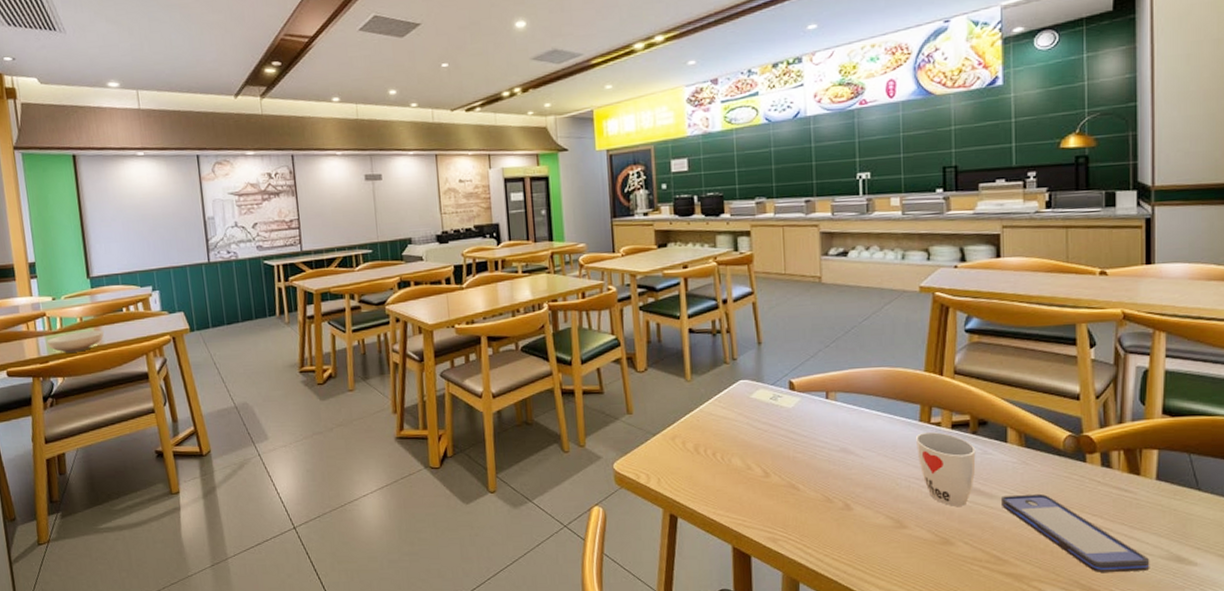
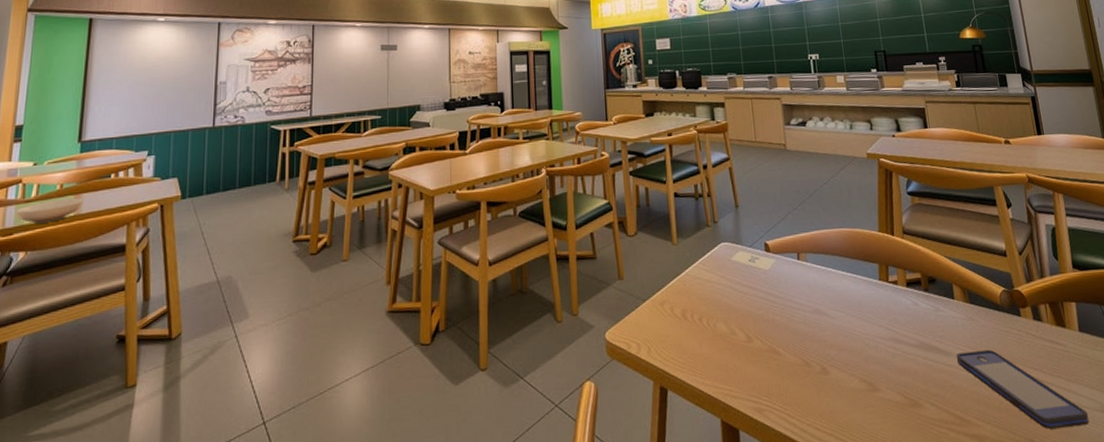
cup: present [916,432,976,506] -> none [878,290,932,366]

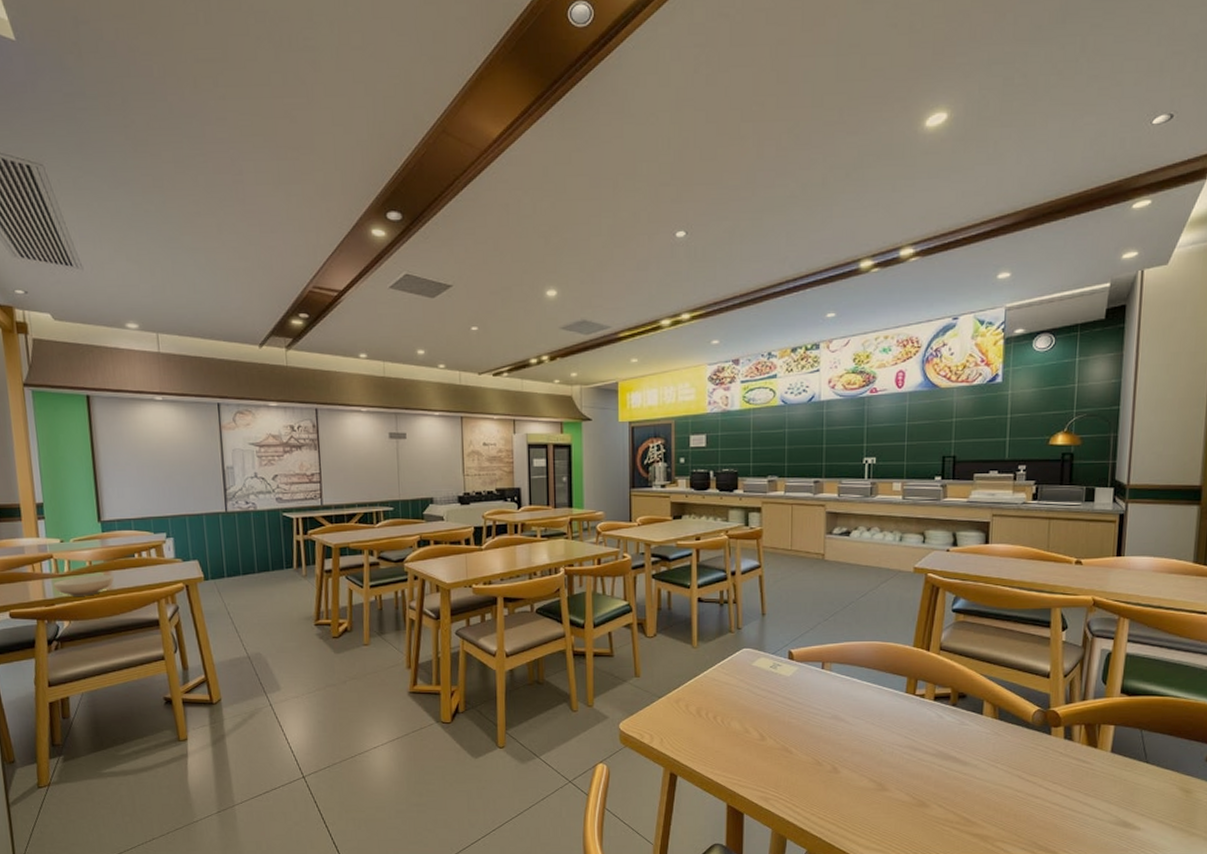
mobile phone: present [956,349,1090,429] -> none [973,762,1100,835]

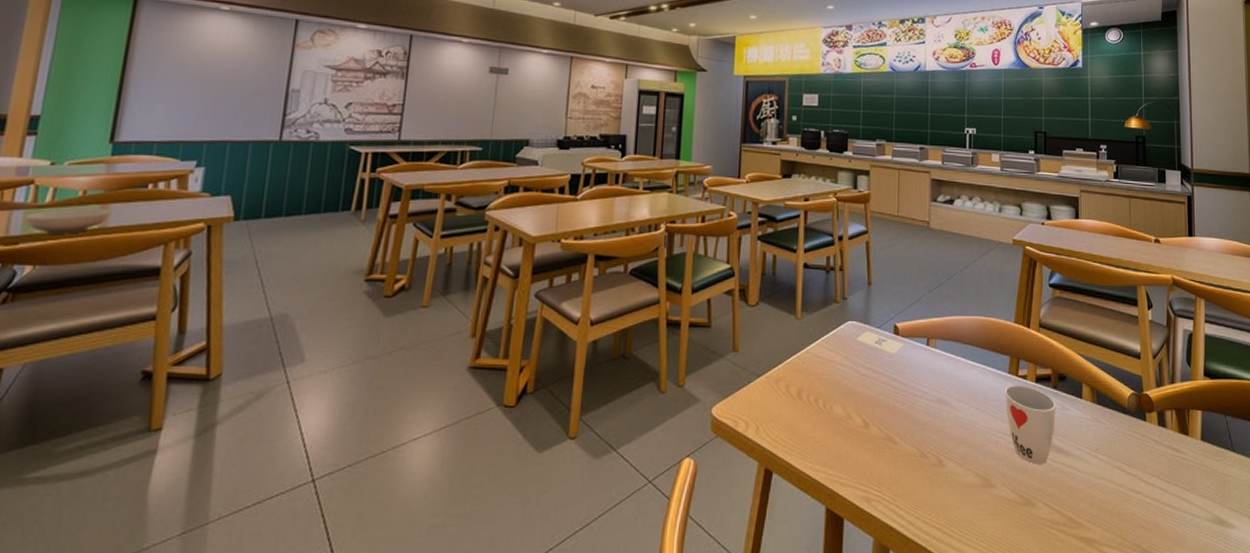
cup: none [901,703,954,772] -> present [1005,385,1056,464]

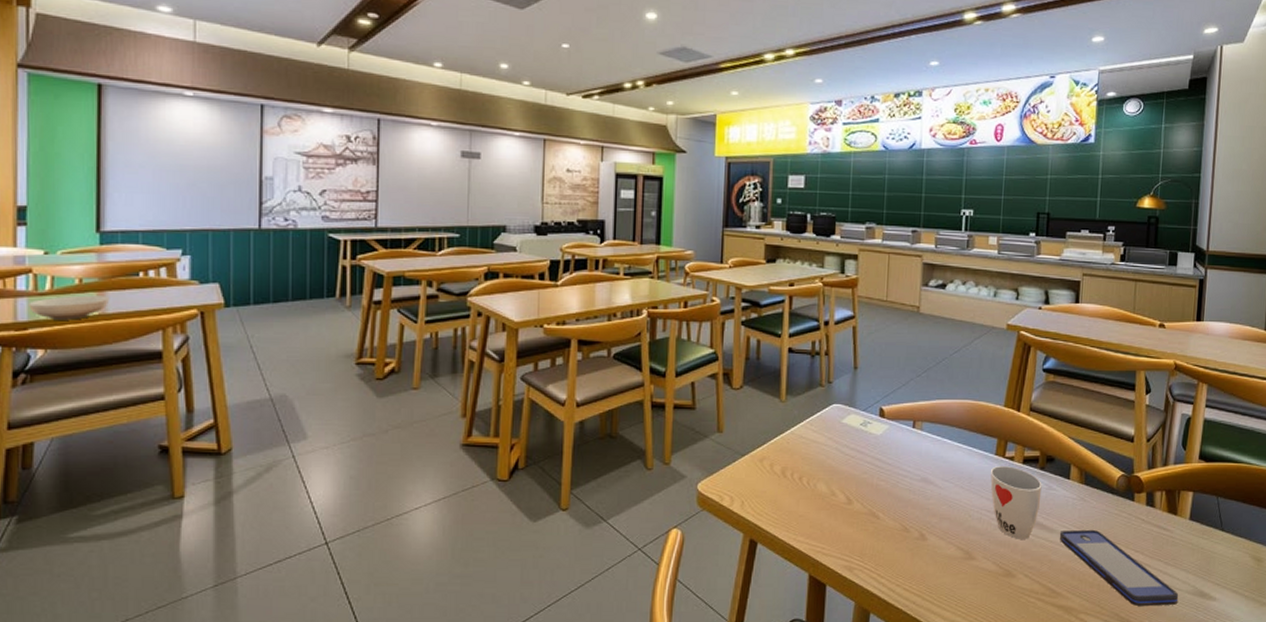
mobile phone: none [1076,452,1198,536] -> present [1059,529,1179,606]

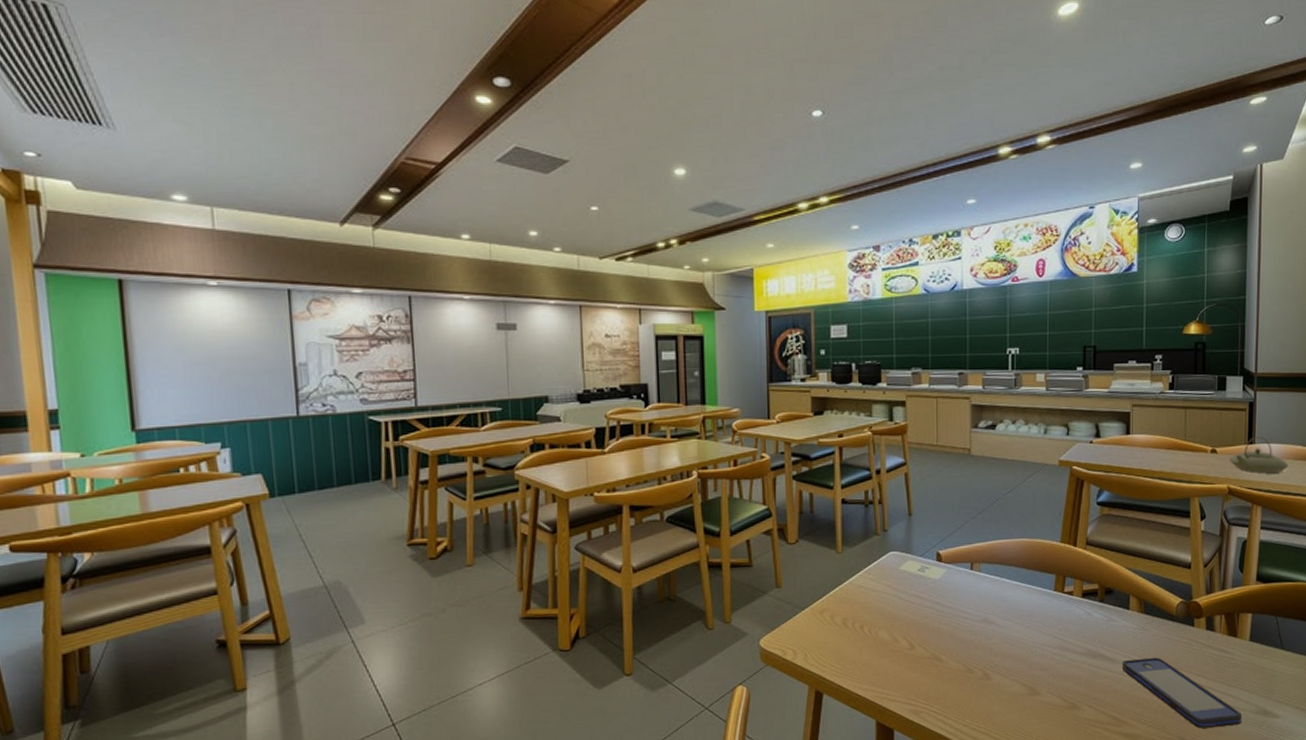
bowl: present [29,295,110,320] -> none [70,494,153,522]
cup: present [990,466,1042,539] -> none [1051,601,1102,672]
teapot: none [1176,313,1236,352] -> present [1228,436,1289,474]

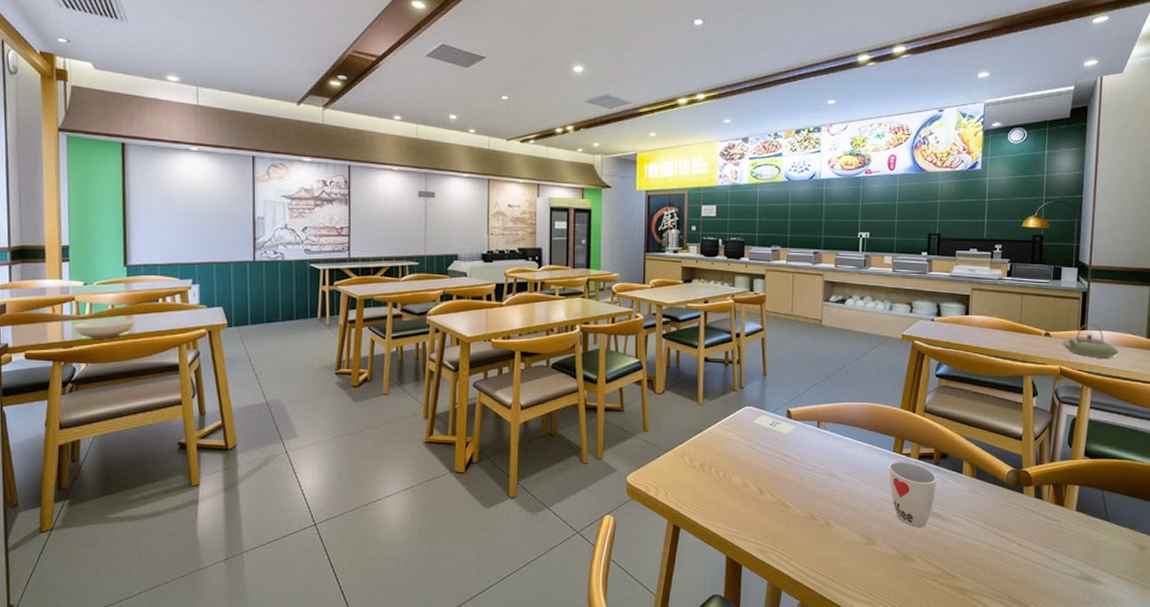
bowl: none [70,494,153,522] -> present [73,318,137,339]
cup: none [1051,601,1102,672] -> present [889,462,937,527]
mobile phone: present [1122,657,1242,729] -> none [953,519,1067,588]

